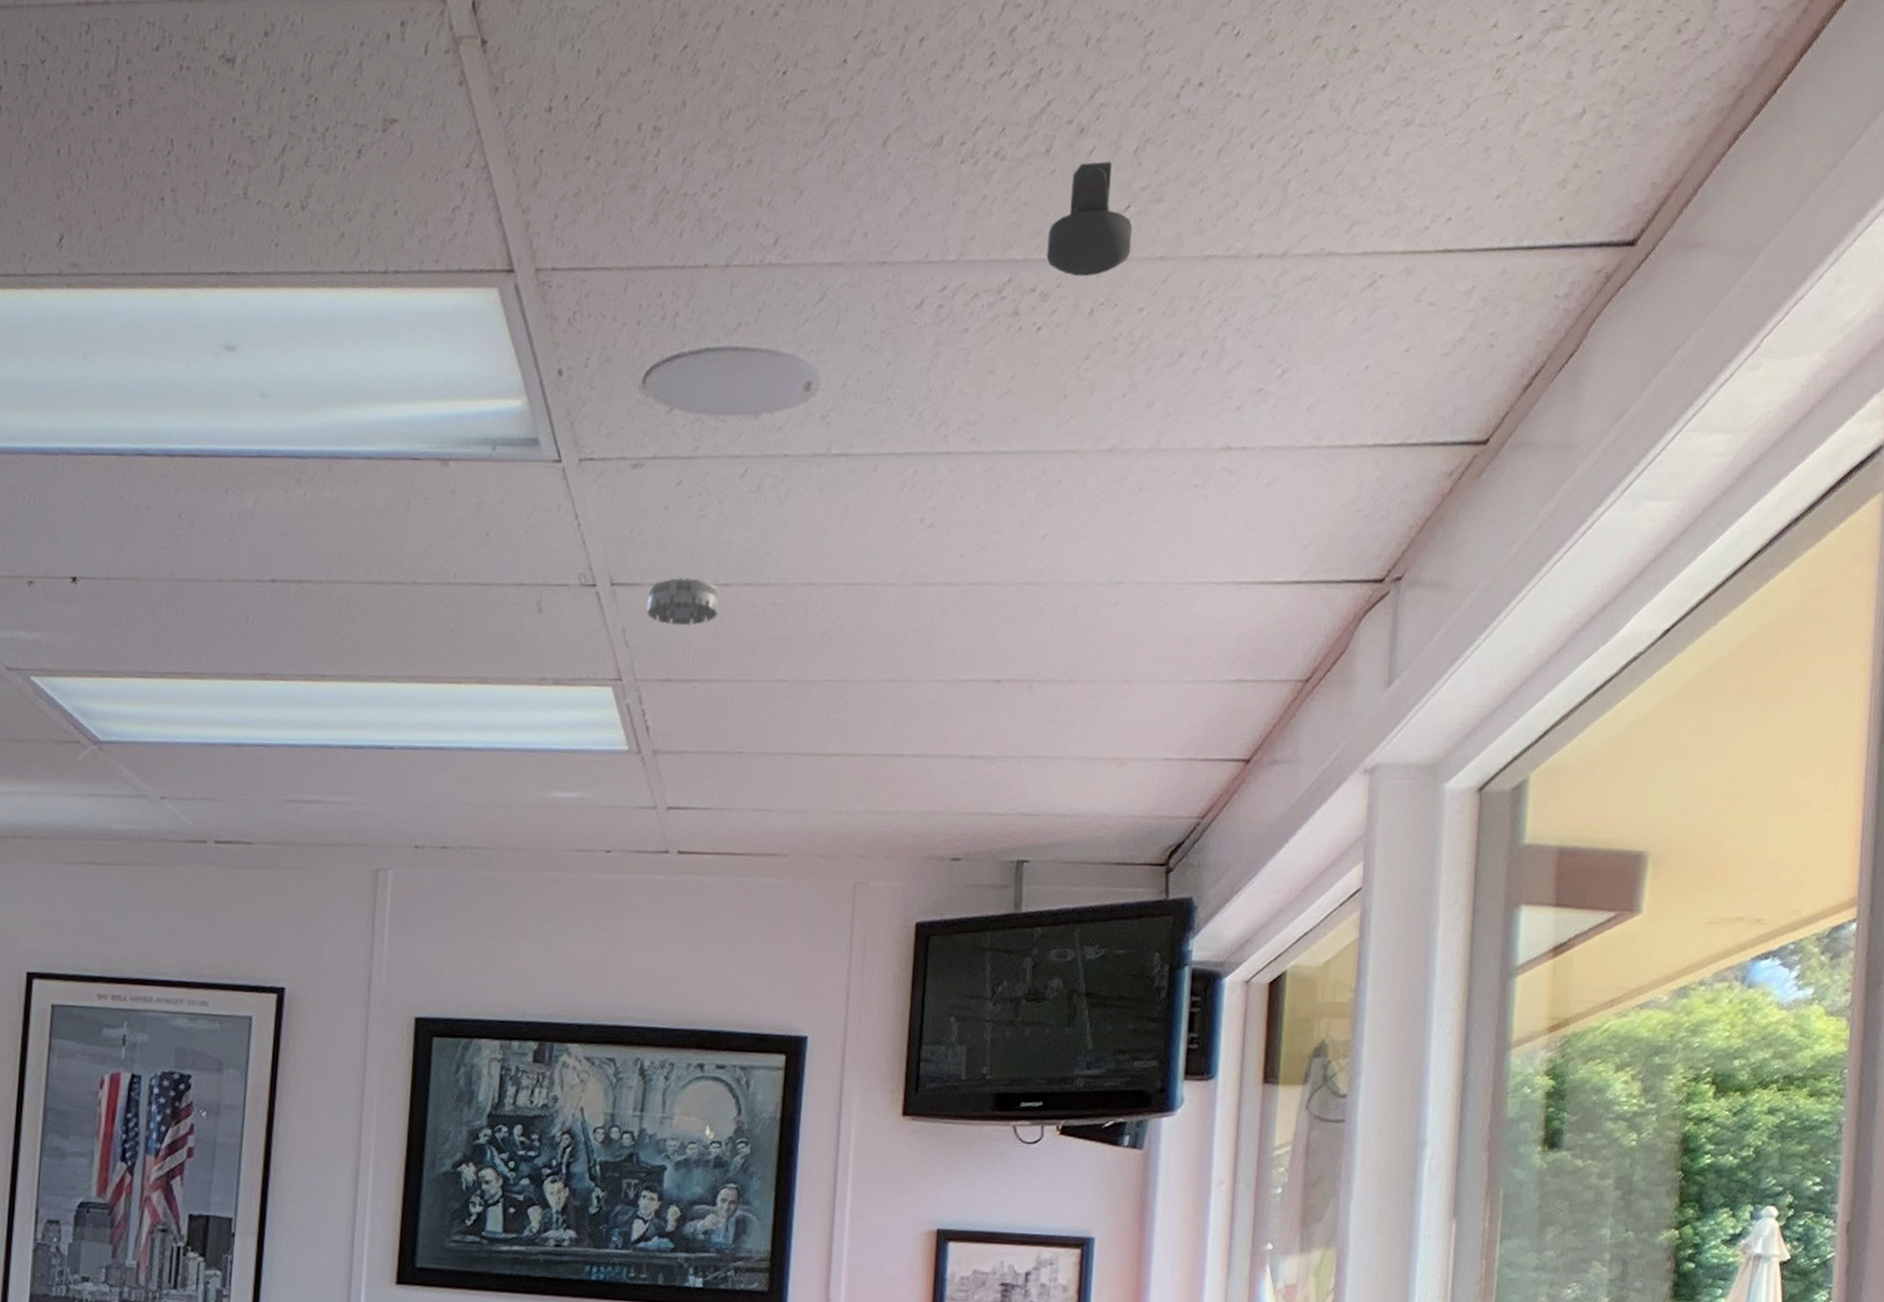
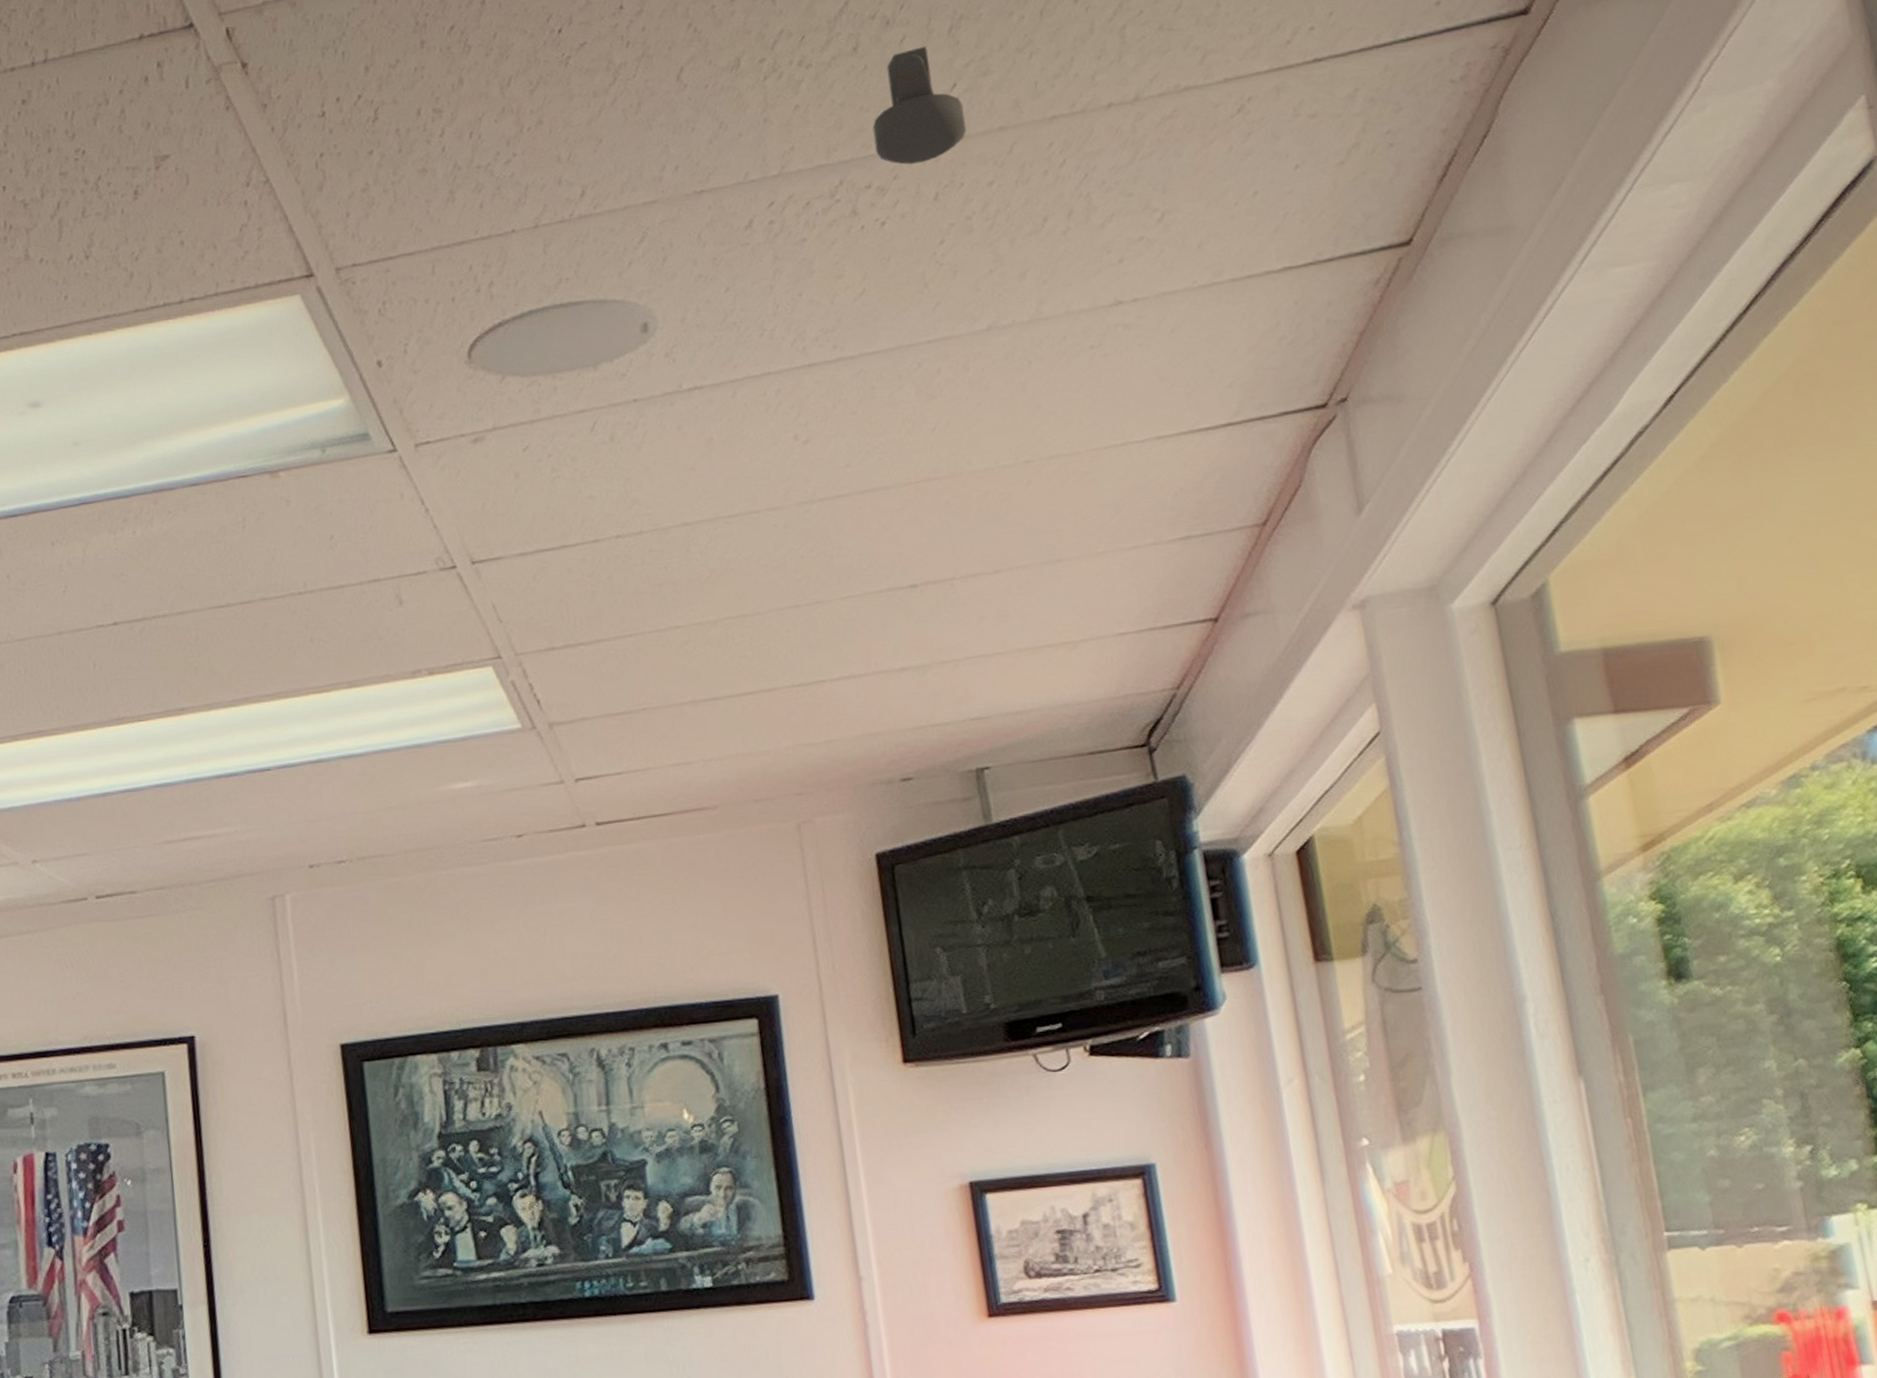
smoke detector: present [646,577,719,626] -> none [512,540,592,592]

